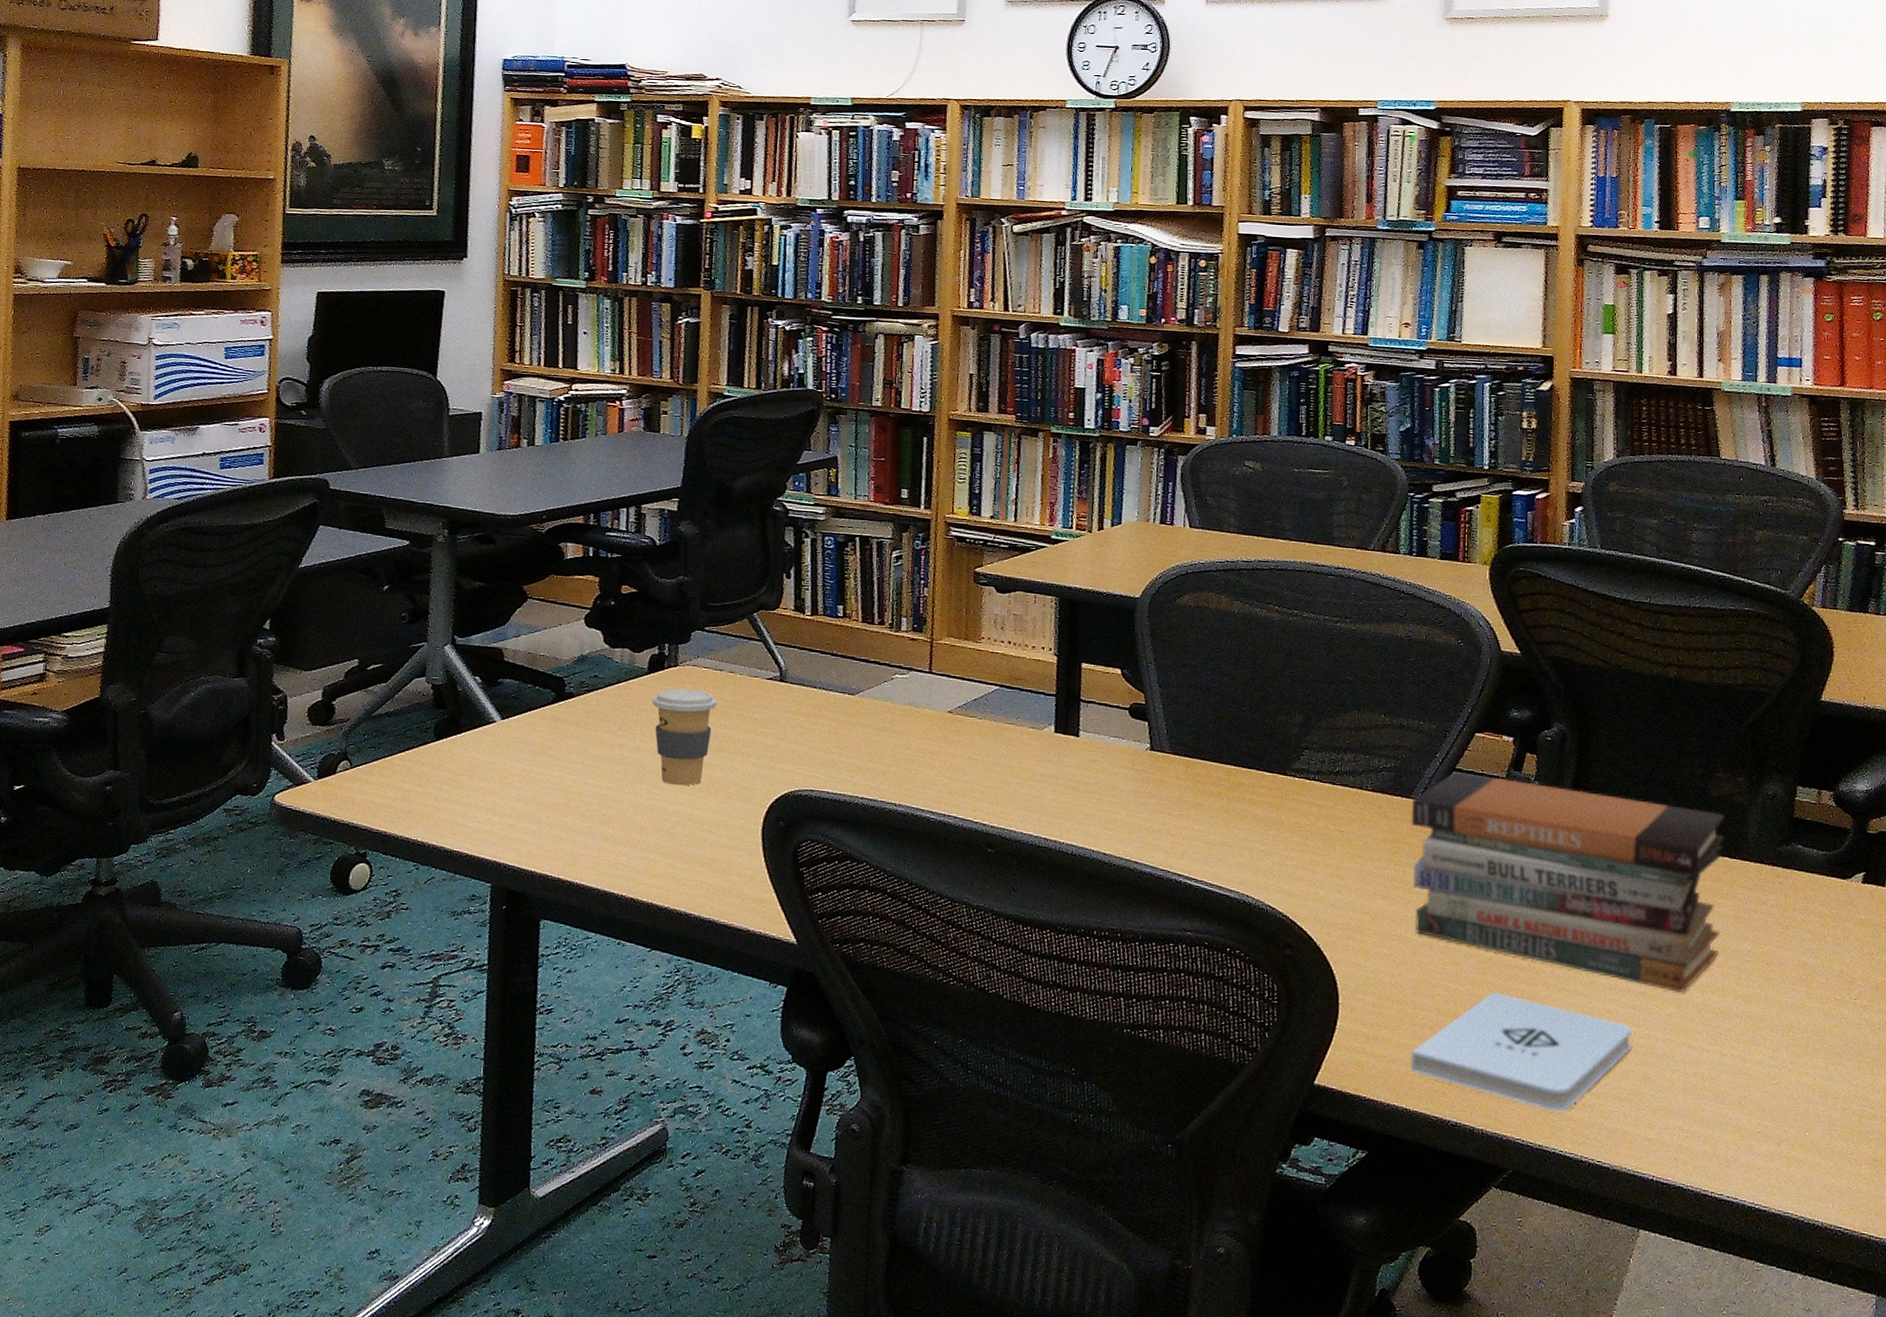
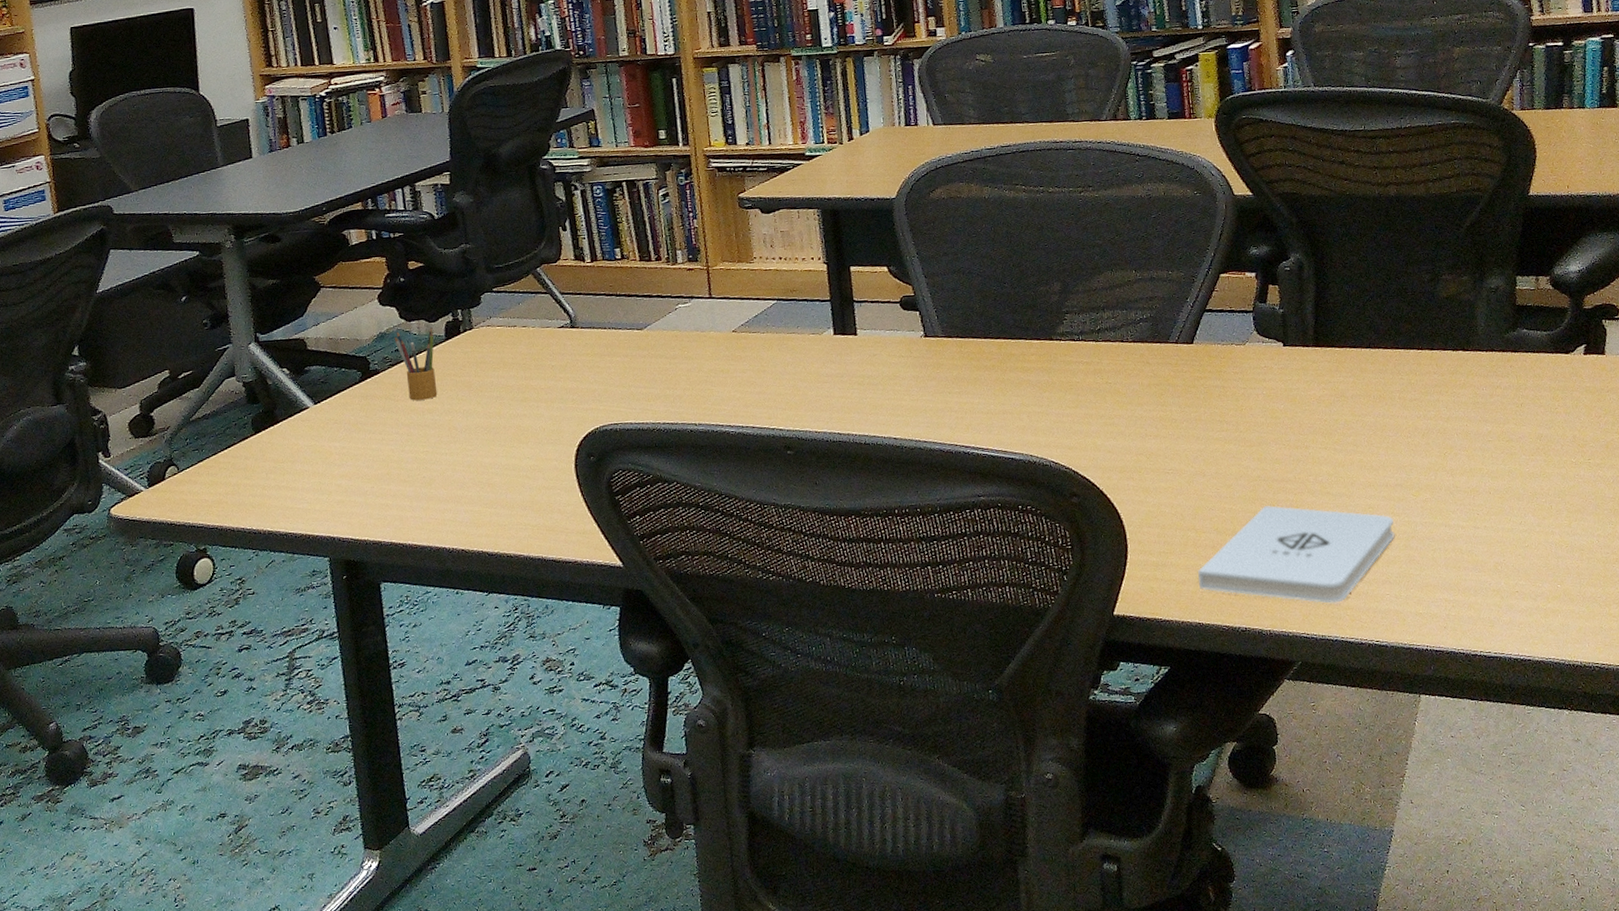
pencil box: none [594,656,637,733] -> present [394,327,438,401]
coffee cup: present [652,688,718,786] -> none [453,347,516,440]
book stack: present [1411,771,1725,993] -> none [1170,311,1463,480]

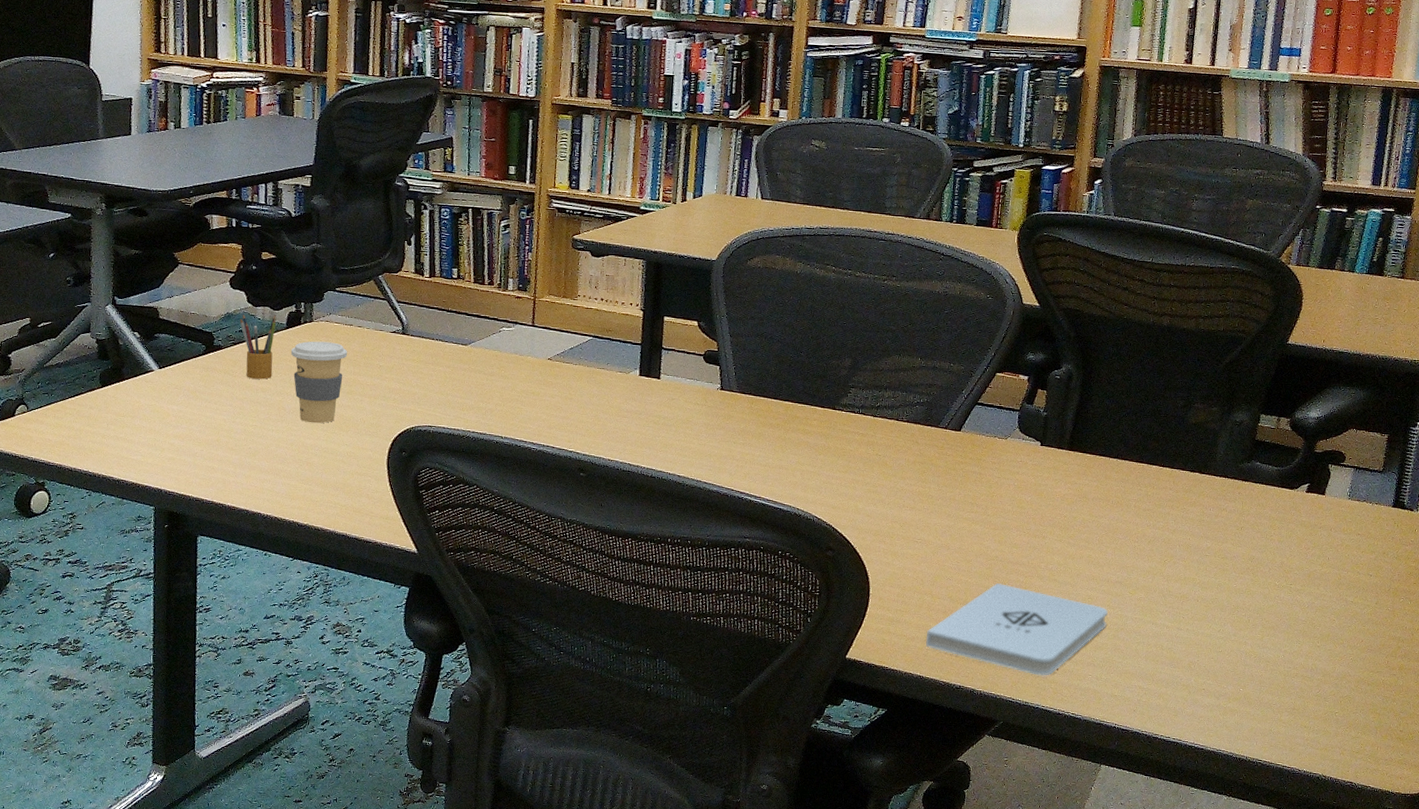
coffee cup: none [453,347,516,440] -> present [290,341,348,424]

